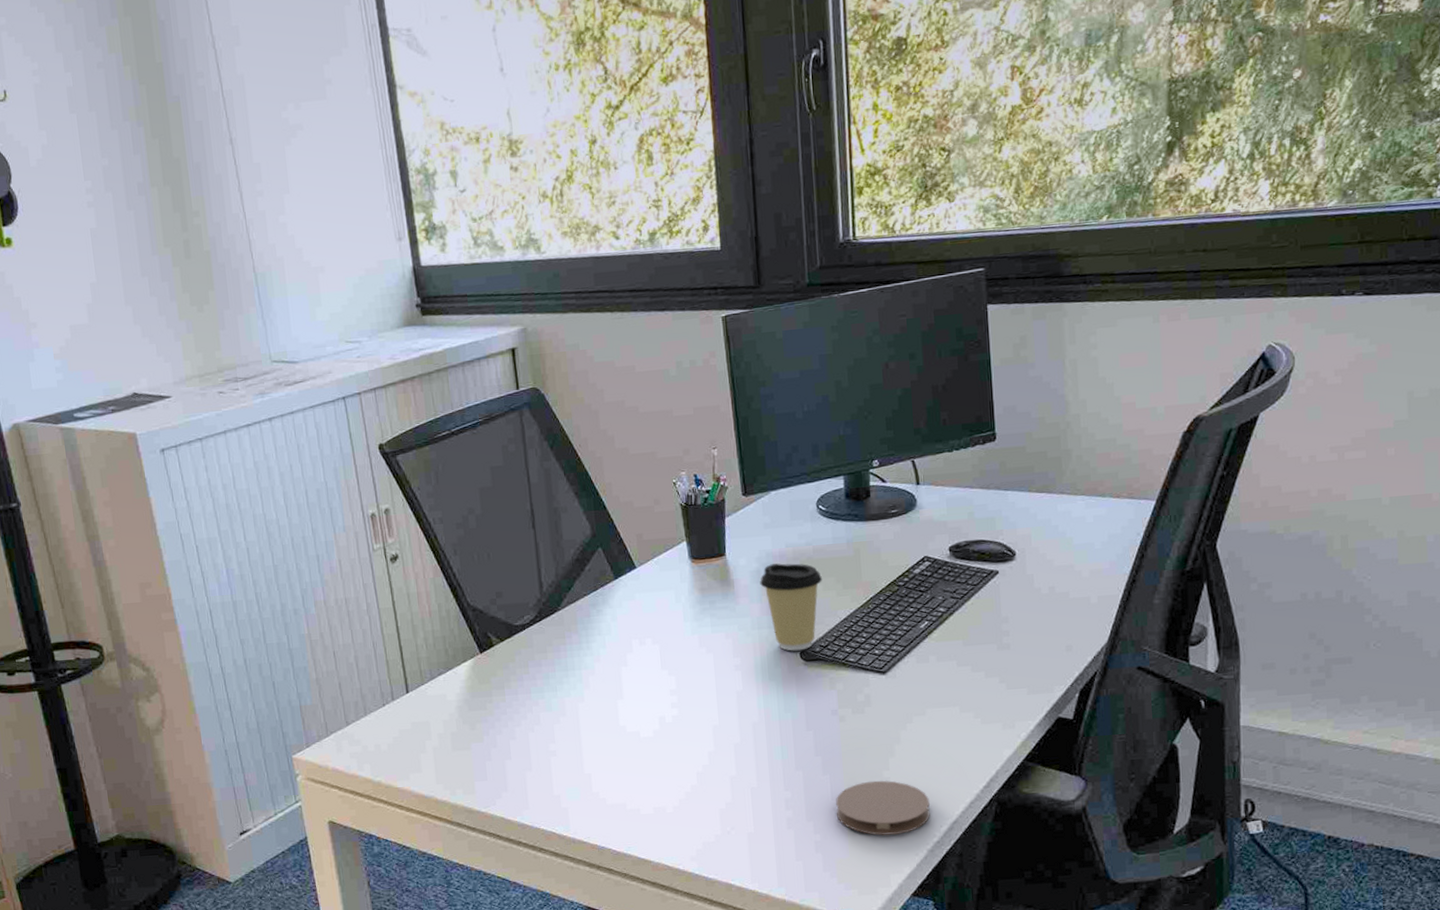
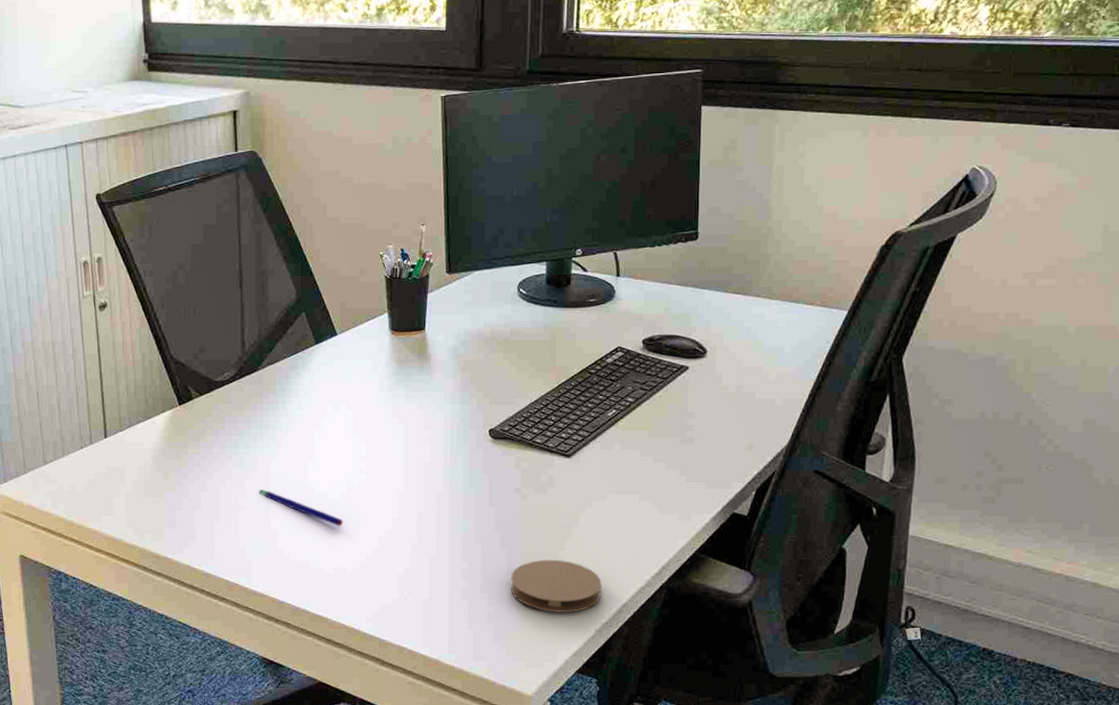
pen: none [569,733,659,765] -> present [259,490,343,527]
coffee cup: present [760,563,823,651] -> none [456,342,518,428]

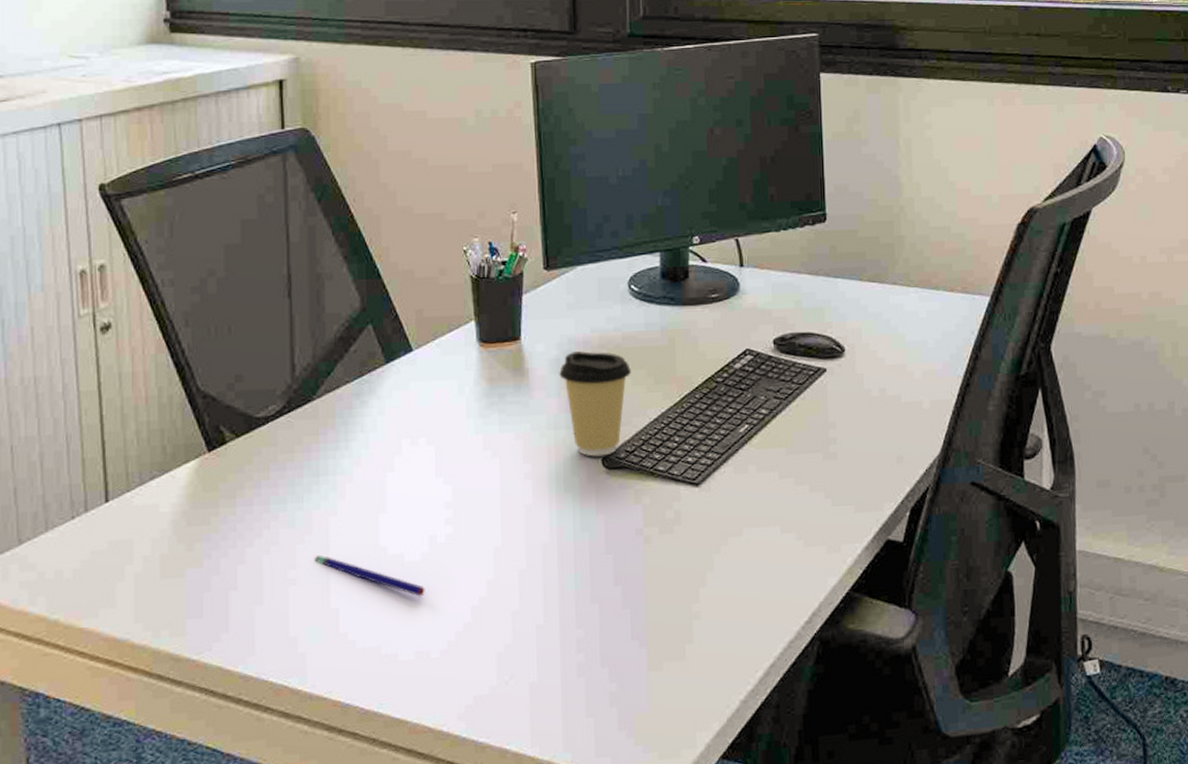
coffee cup: none [456,342,518,428] -> present [559,351,632,457]
coaster: present [511,559,602,614] -> none [636,615,744,684]

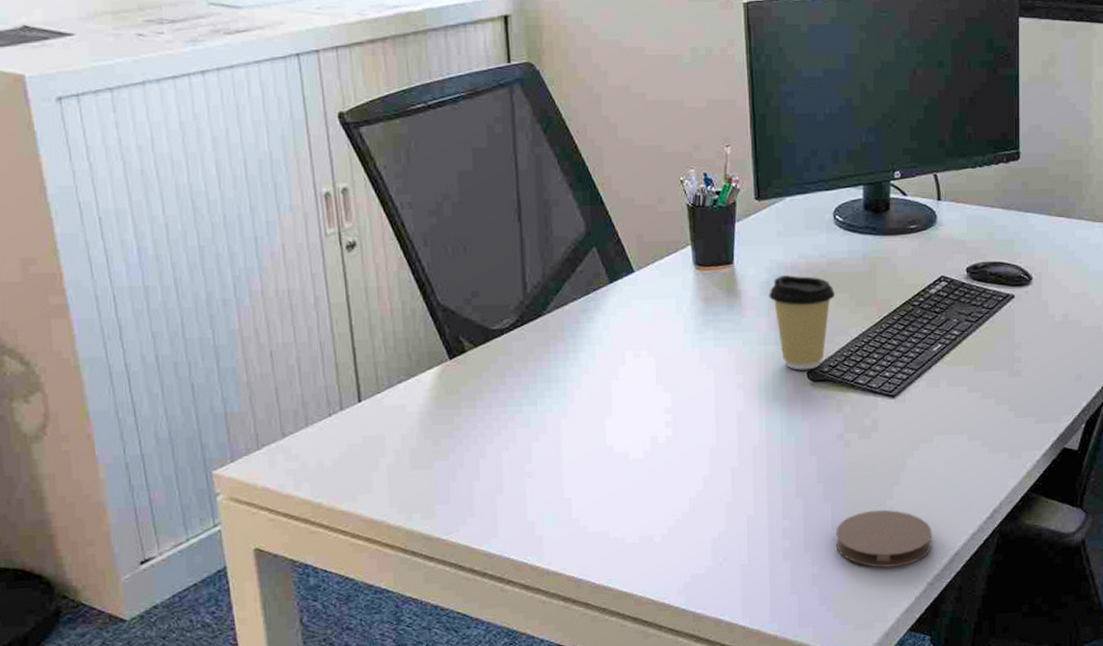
pen: present [315,556,425,597] -> none [549,452,648,490]
coaster: none [636,615,744,684] -> present [836,509,932,568]

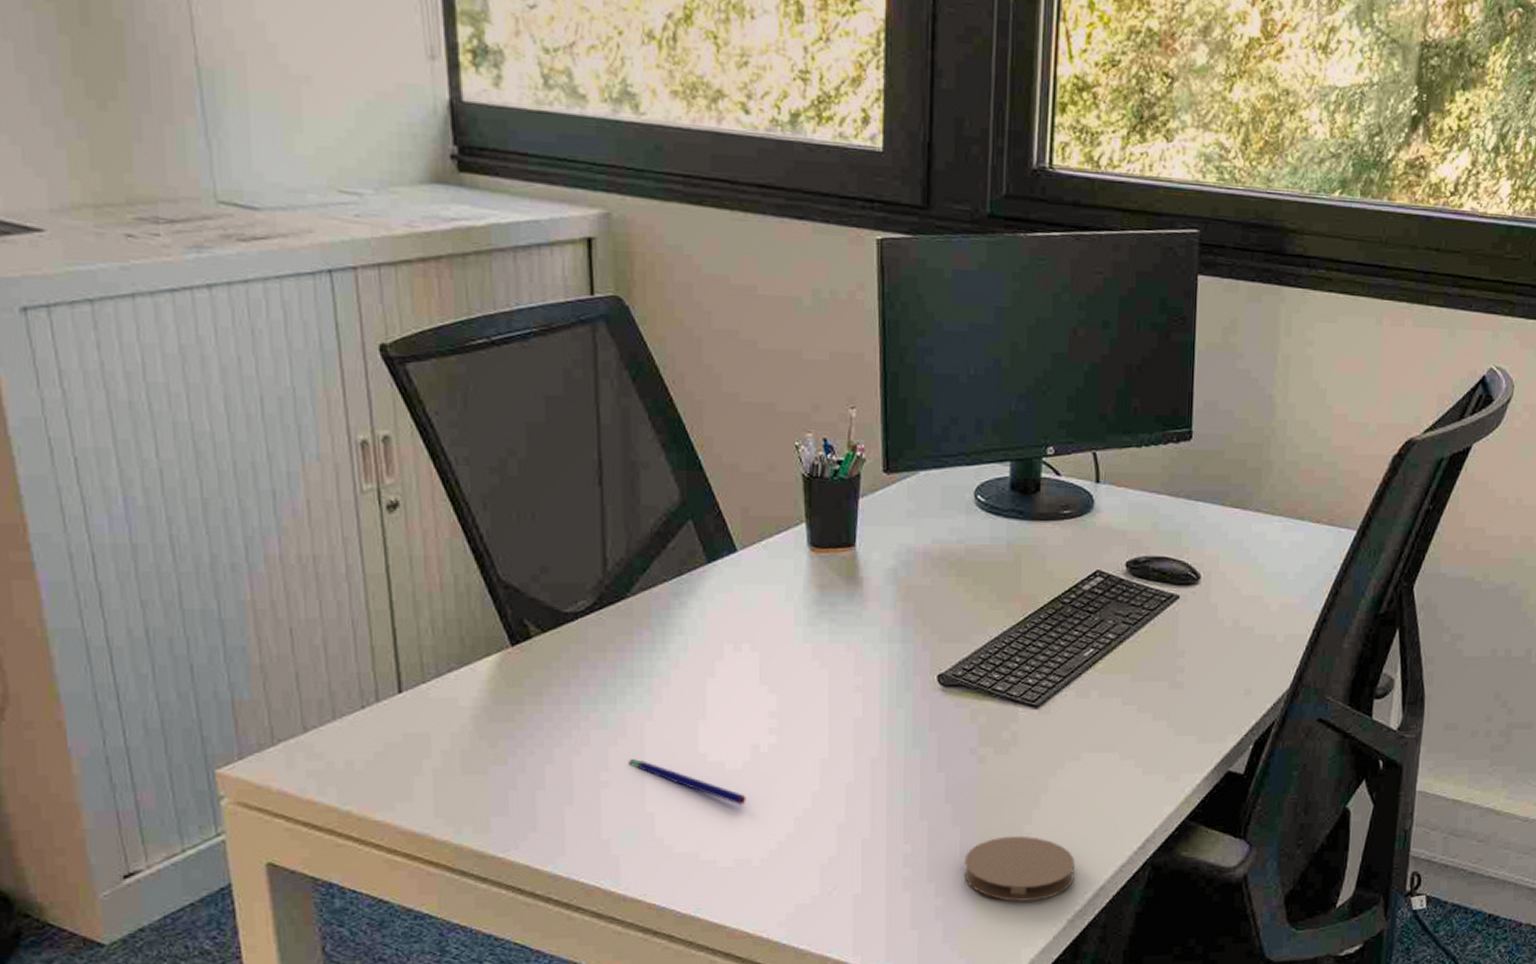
pen: none [549,452,648,490] -> present [629,759,746,806]
coffee cup: present [769,275,836,370] -> none [896,562,974,673]

